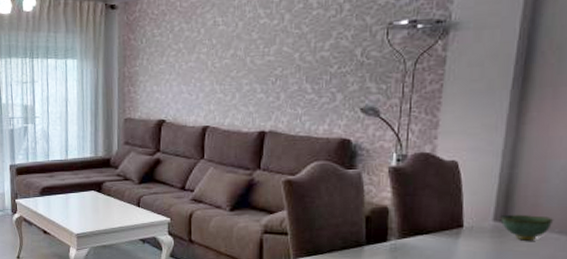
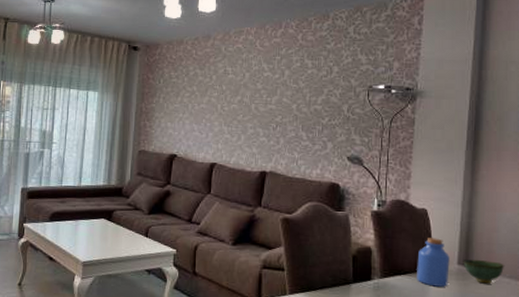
jar: none [442,193,484,246] -> present [417,238,450,287]

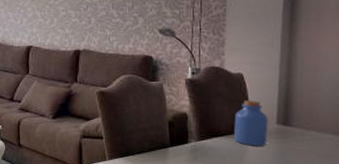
bowl: present [463,259,505,284] -> none [282,118,328,141]

